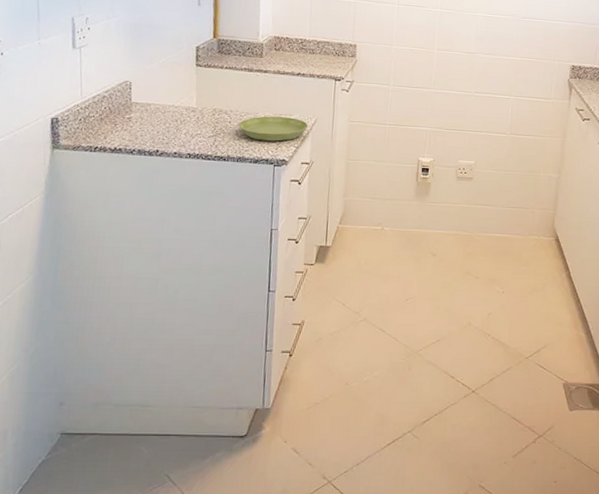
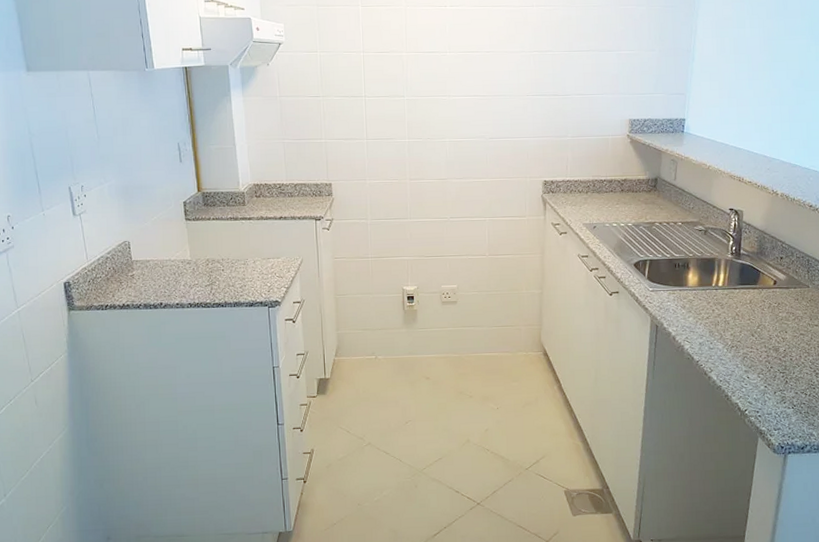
saucer: present [238,116,308,142] -> none [230,260,295,285]

